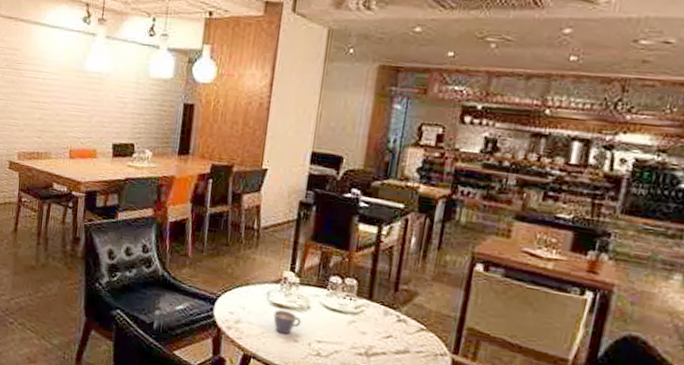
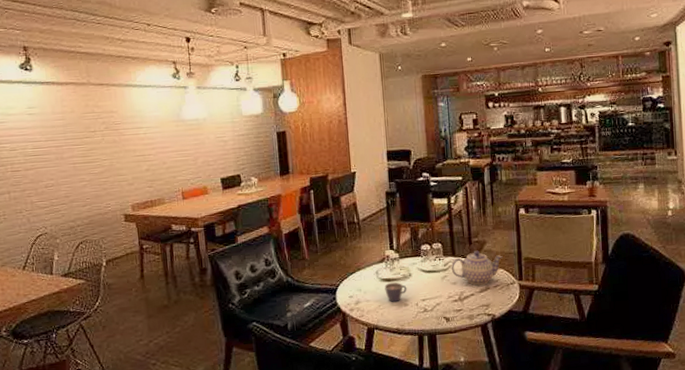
teapot: none [362,300,437,346] -> present [451,250,503,286]

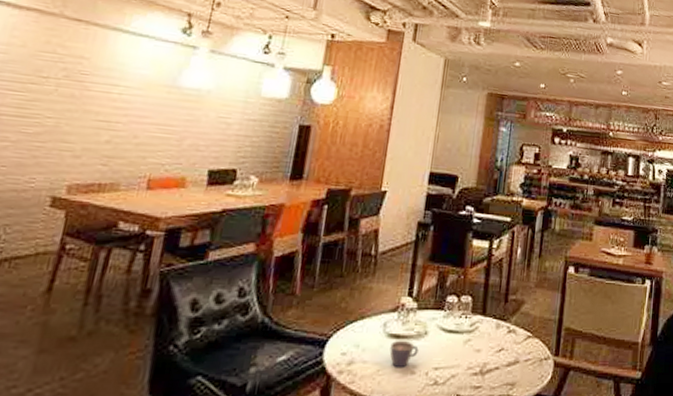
teapot: present [451,250,503,286] -> none [477,311,541,357]

